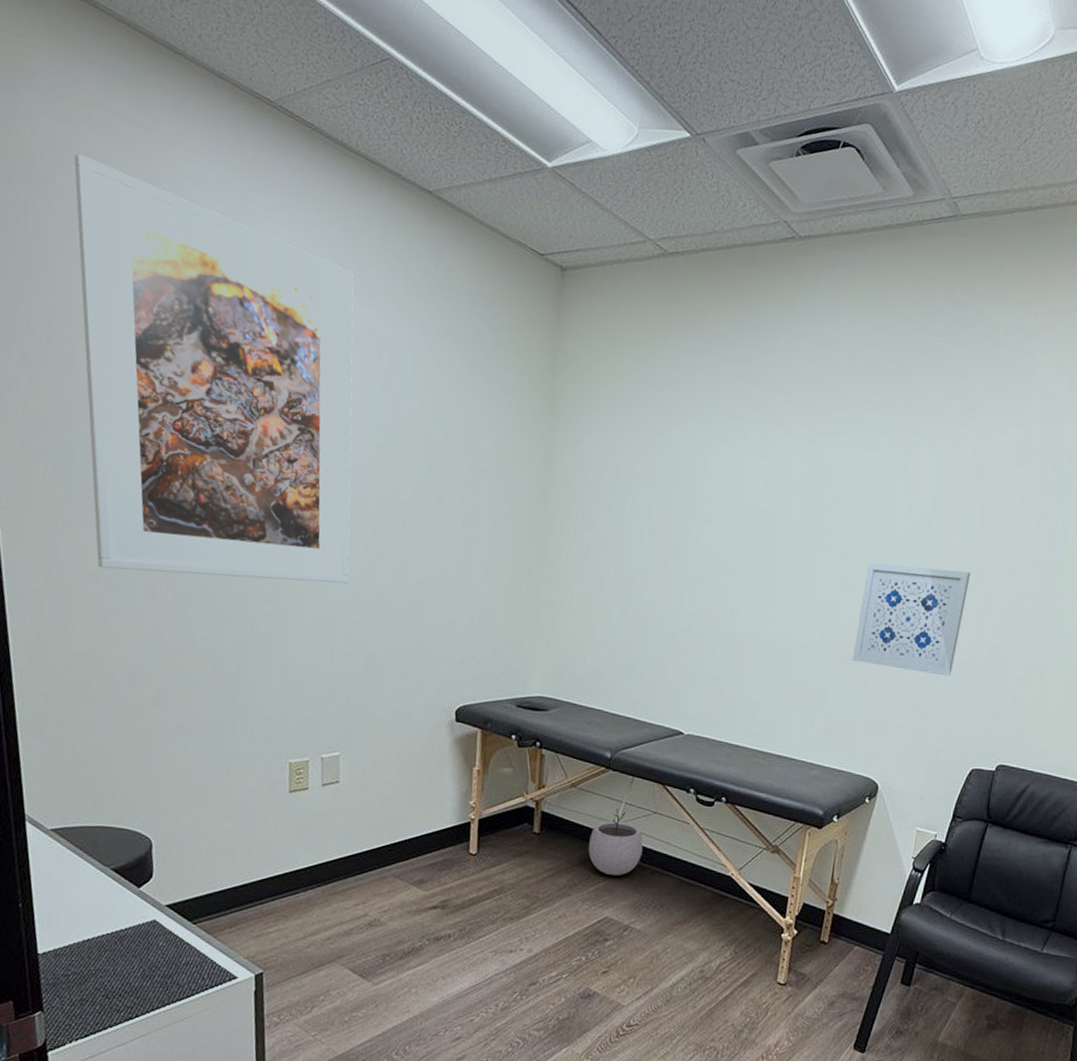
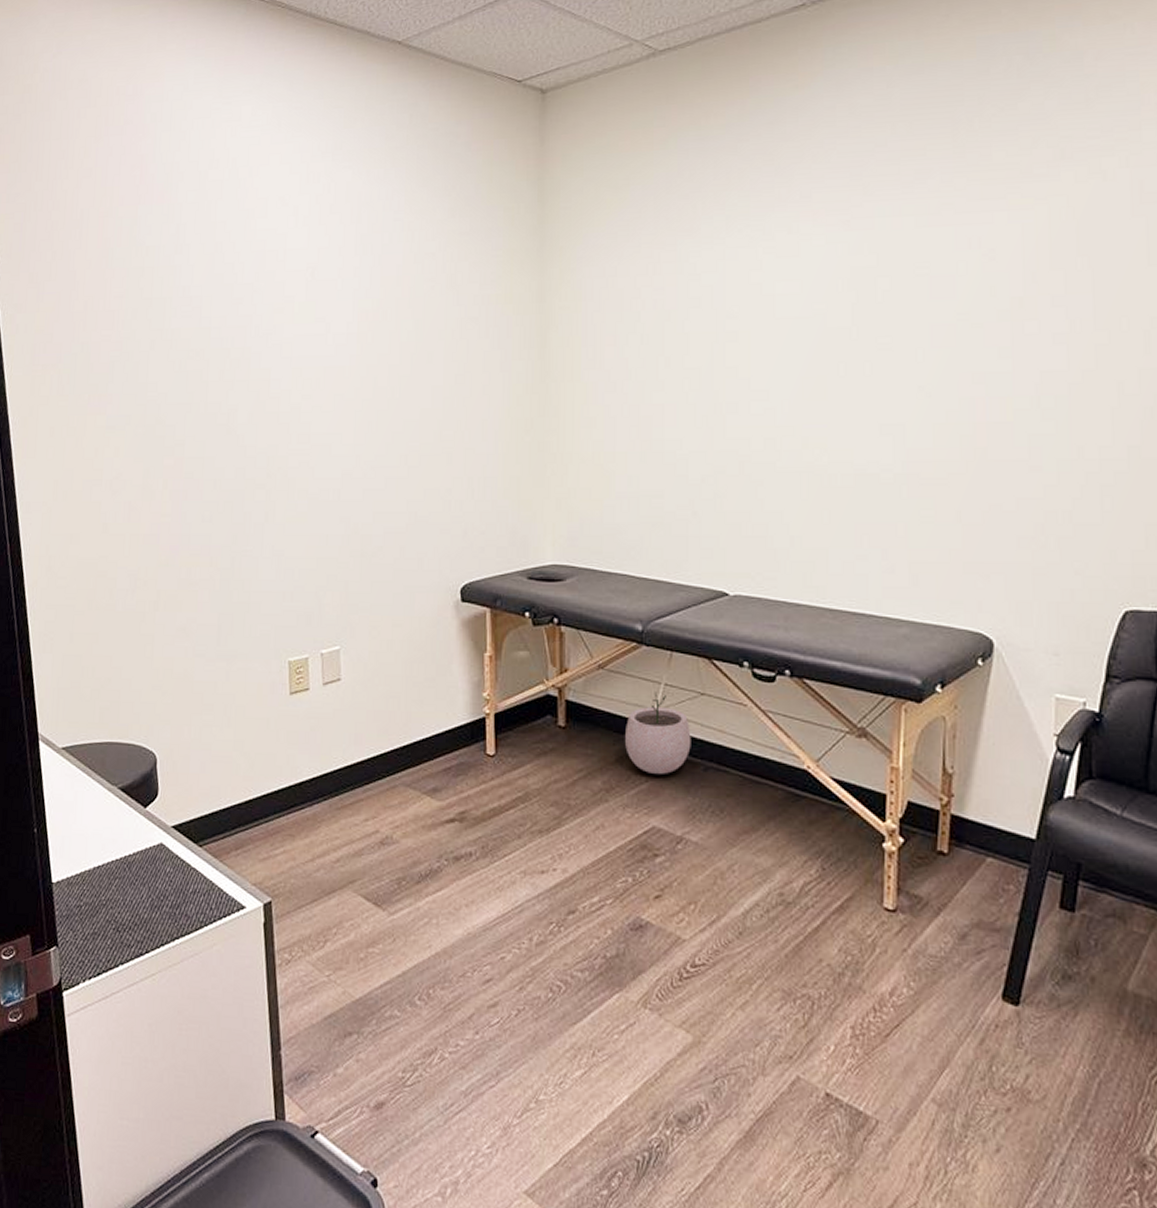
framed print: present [74,154,354,584] -> none [71,78,340,473]
wall art: present [852,562,971,677] -> none [937,357,1088,493]

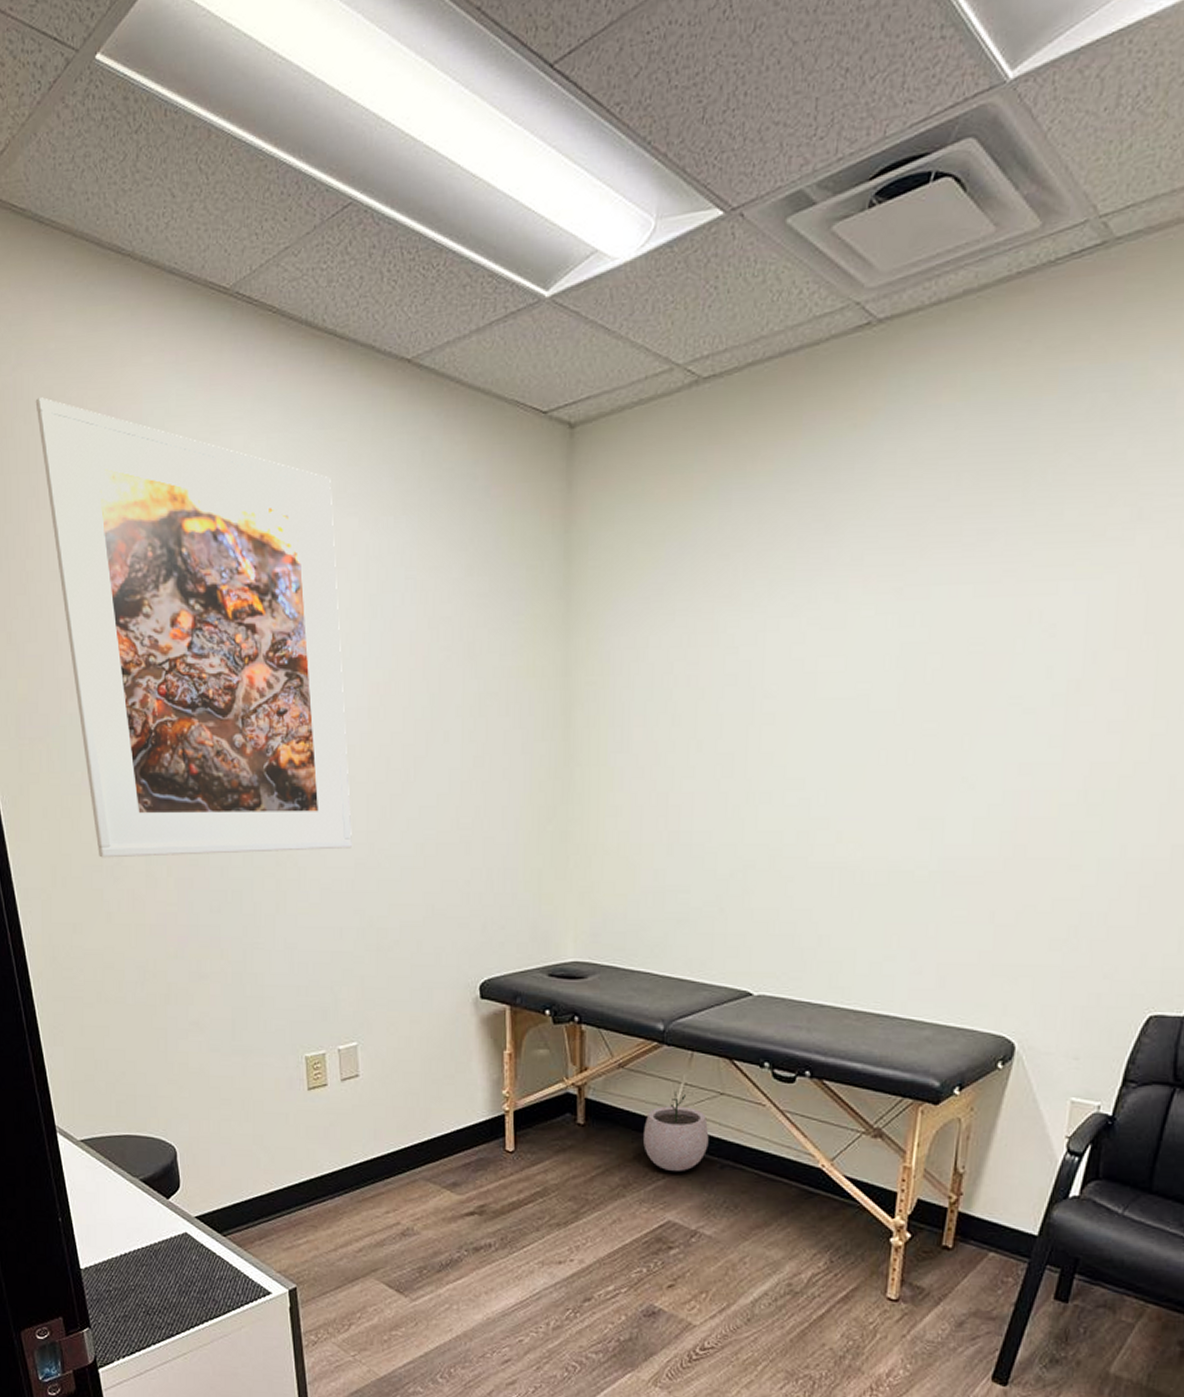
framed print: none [71,78,340,473] -> present [35,397,352,858]

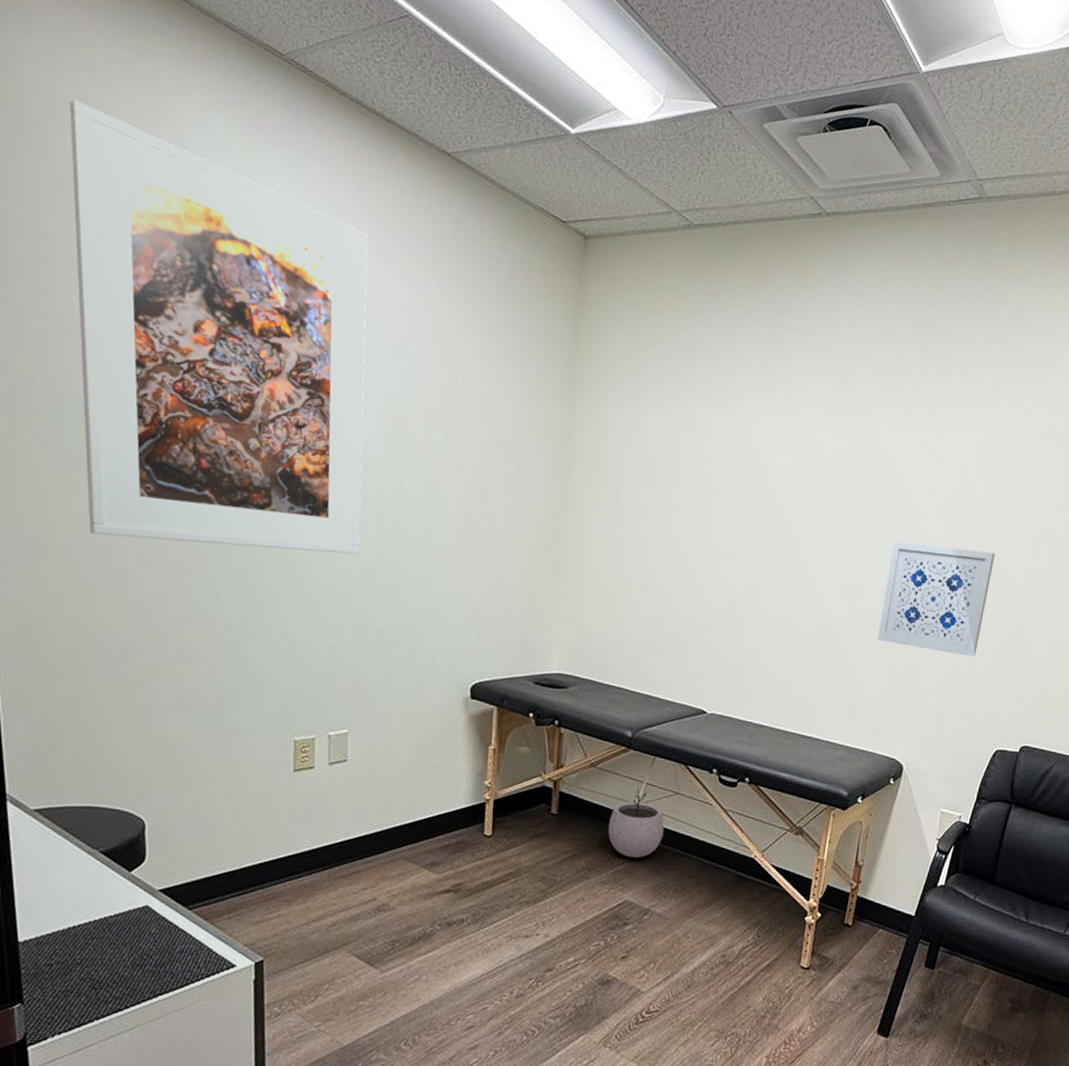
wall art: none [972,747,1142,894] -> present [877,542,996,657]

